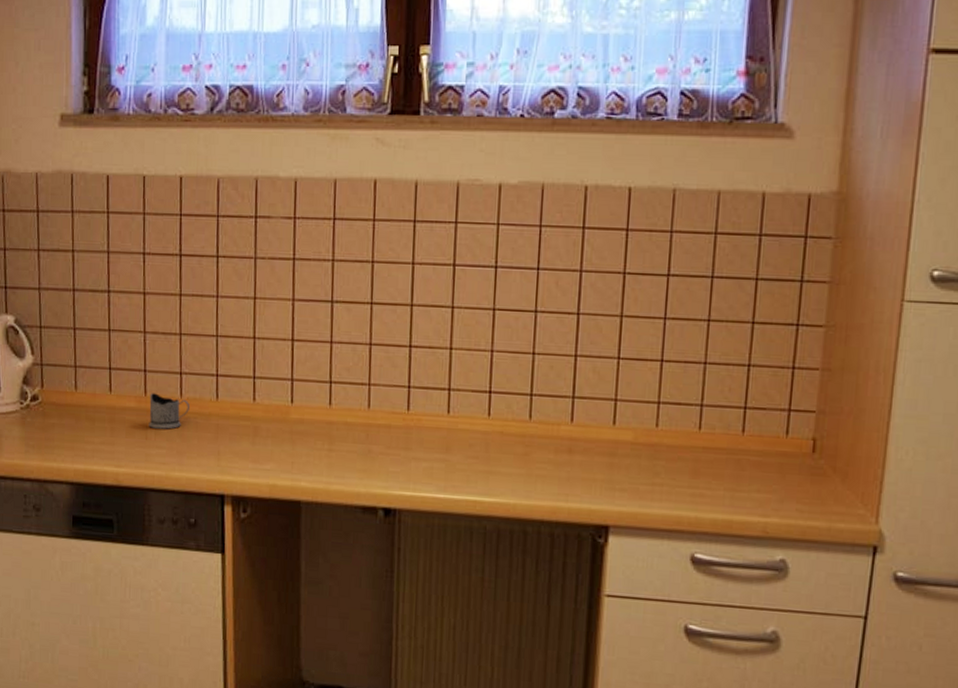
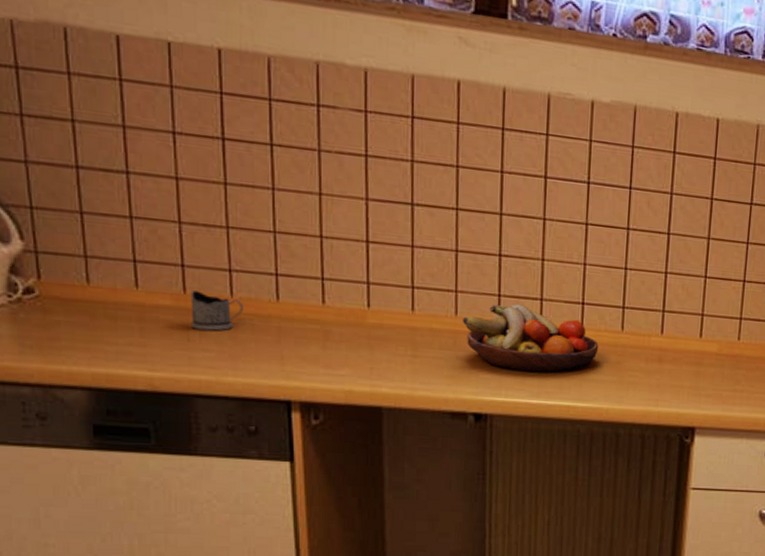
fruit bowl: none [374,395,506,466] -> present [462,304,599,373]

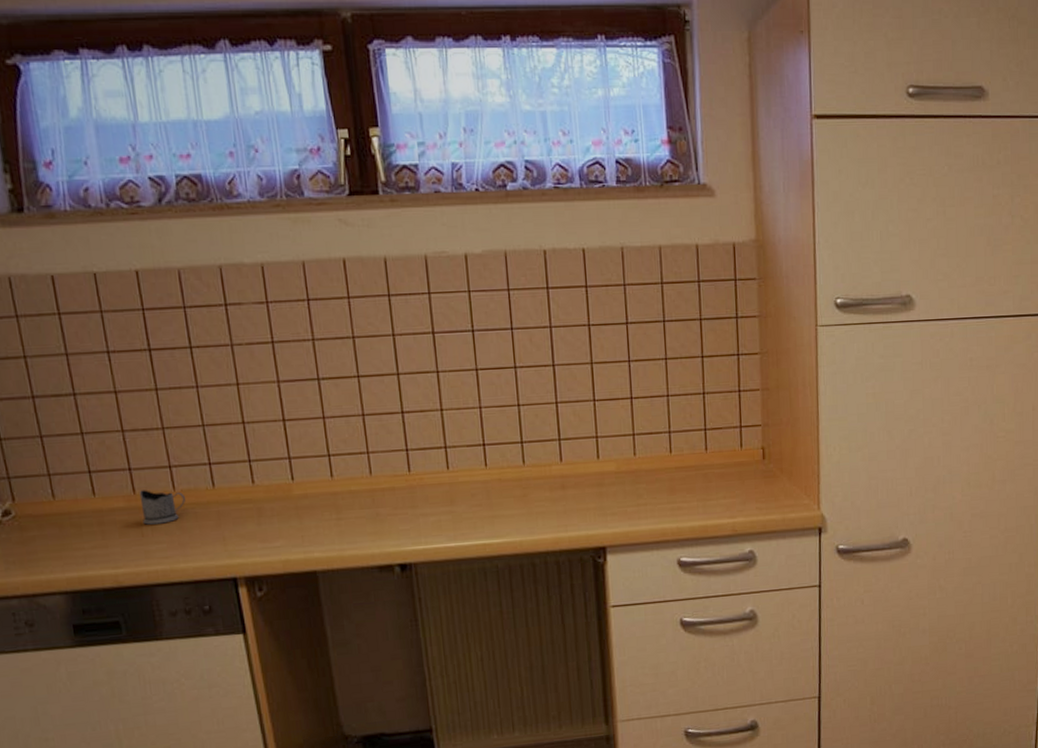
fruit bowl: present [462,304,599,373] -> none [376,455,505,518]

